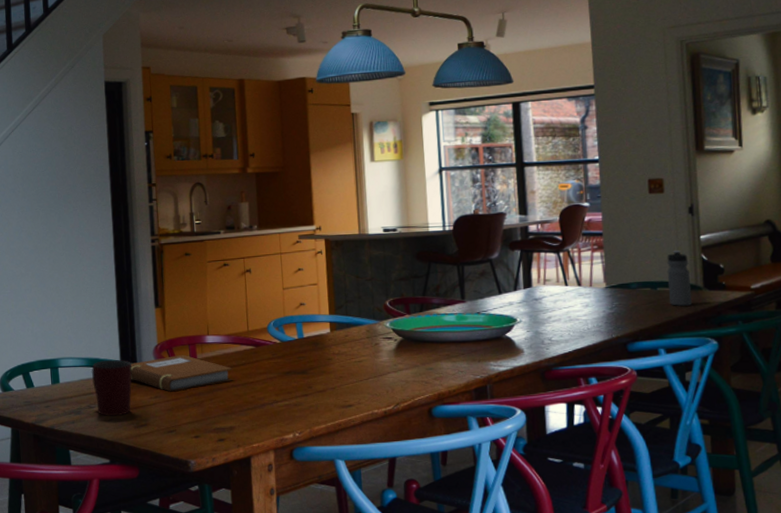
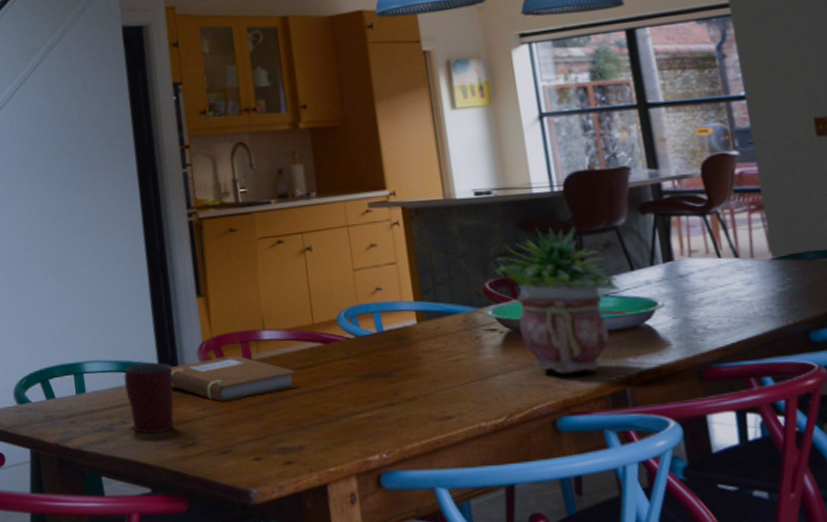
potted plant: none [394,257,490,373] -> present [494,226,621,374]

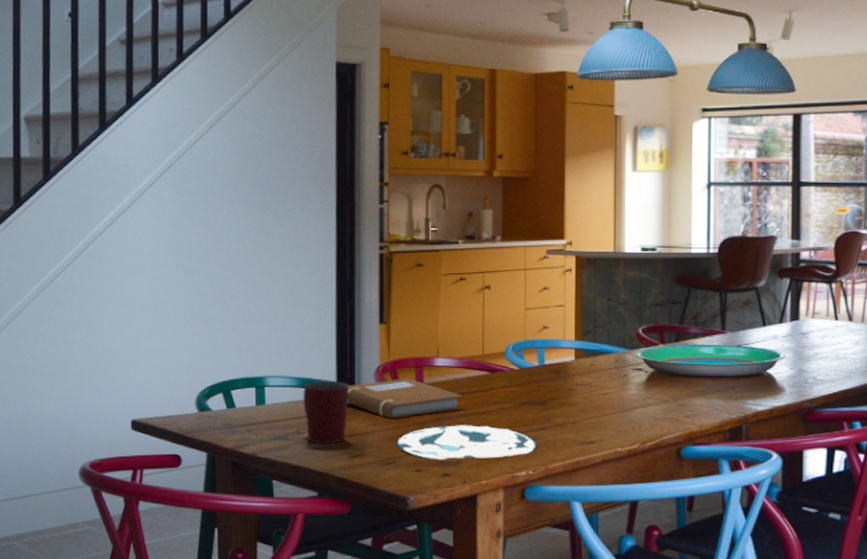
plate: none [230,404,388,446] -> present [396,425,538,459]
potted plant: present [494,226,621,374] -> none [649,282,752,410]

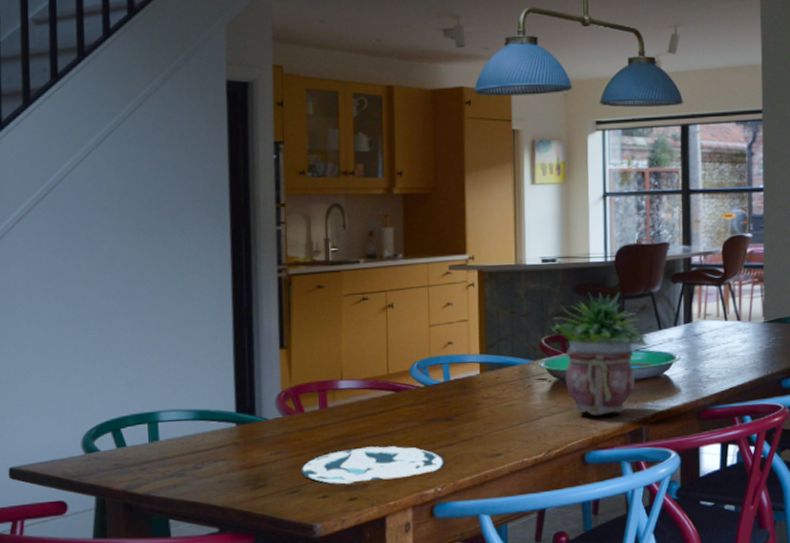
mug: present [302,381,349,444] -> none [199,411,249,478]
notebook: present [347,378,463,420] -> none [247,403,368,447]
potted plant: none [649,282,752,410] -> present [551,290,649,416]

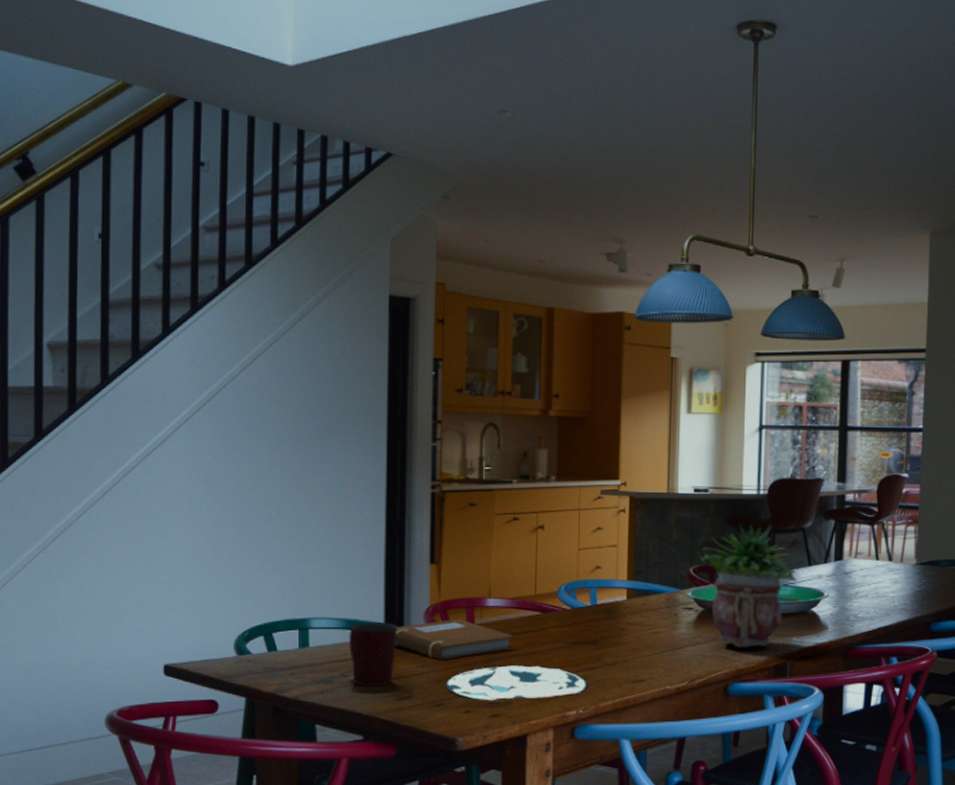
mug: none [199,411,249,478] -> present [348,622,397,686]
notebook: none [247,403,368,447] -> present [396,618,514,661]

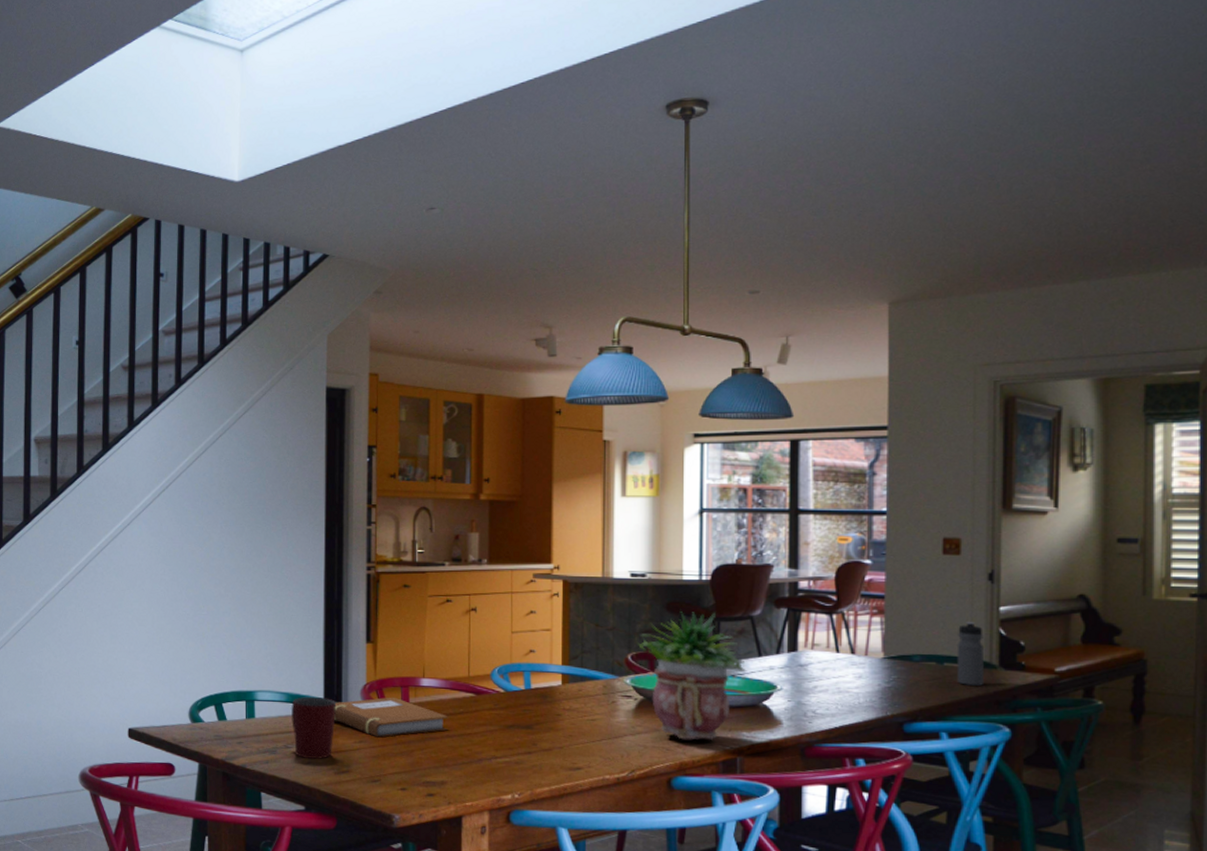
plate: present [445,665,588,700] -> none [382,745,523,780]

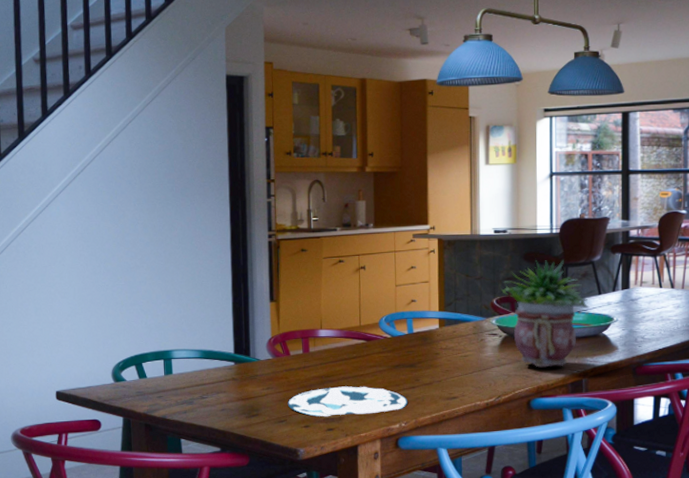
mug: present [290,697,336,759] -> none [204,352,245,406]
notebook: present [334,697,448,738] -> none [243,347,344,384]
plate: none [382,745,523,780] -> present [287,386,409,416]

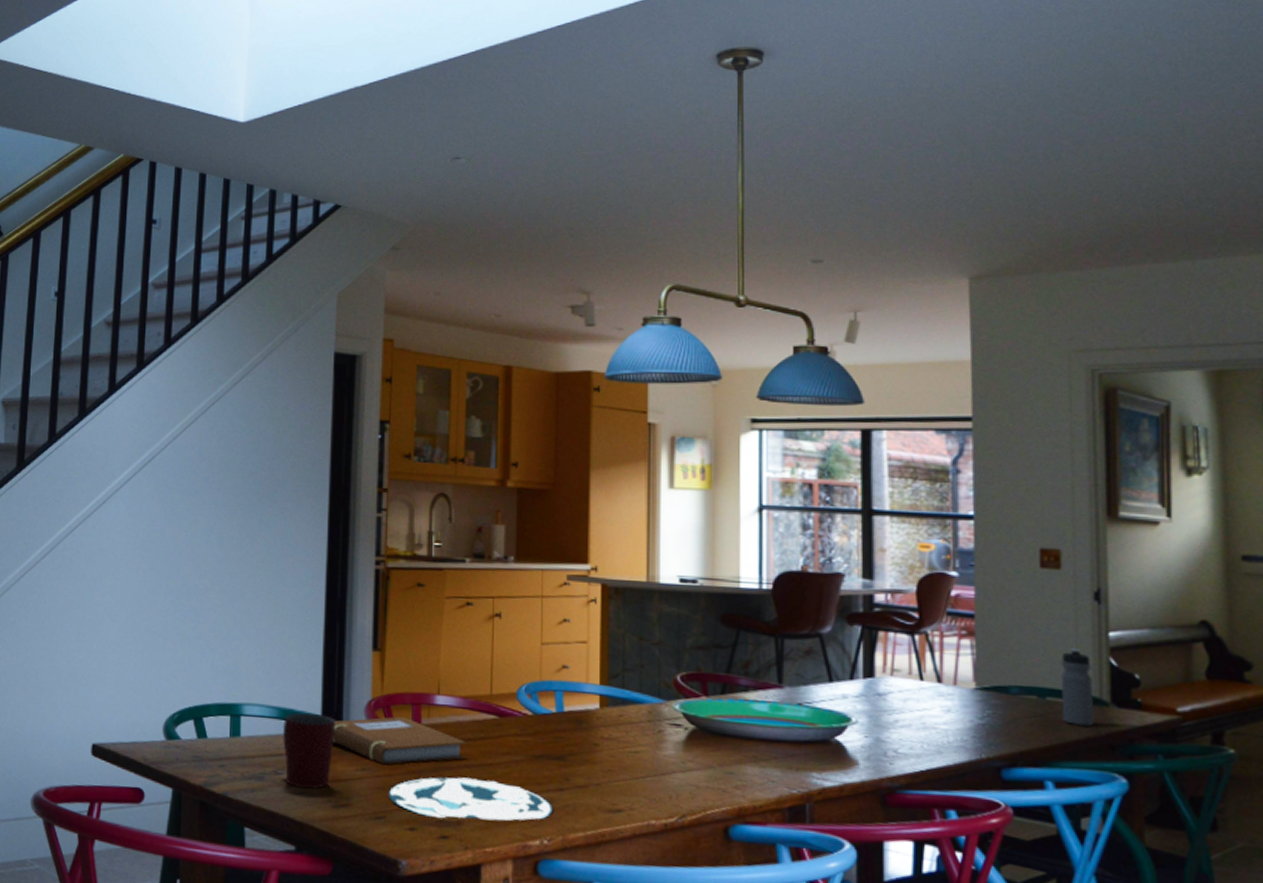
mug: none [204,352,245,406] -> present [282,713,335,789]
notebook: none [243,347,344,384] -> present [333,716,467,765]
potted plant: present [501,258,590,368] -> none [689,622,816,781]

